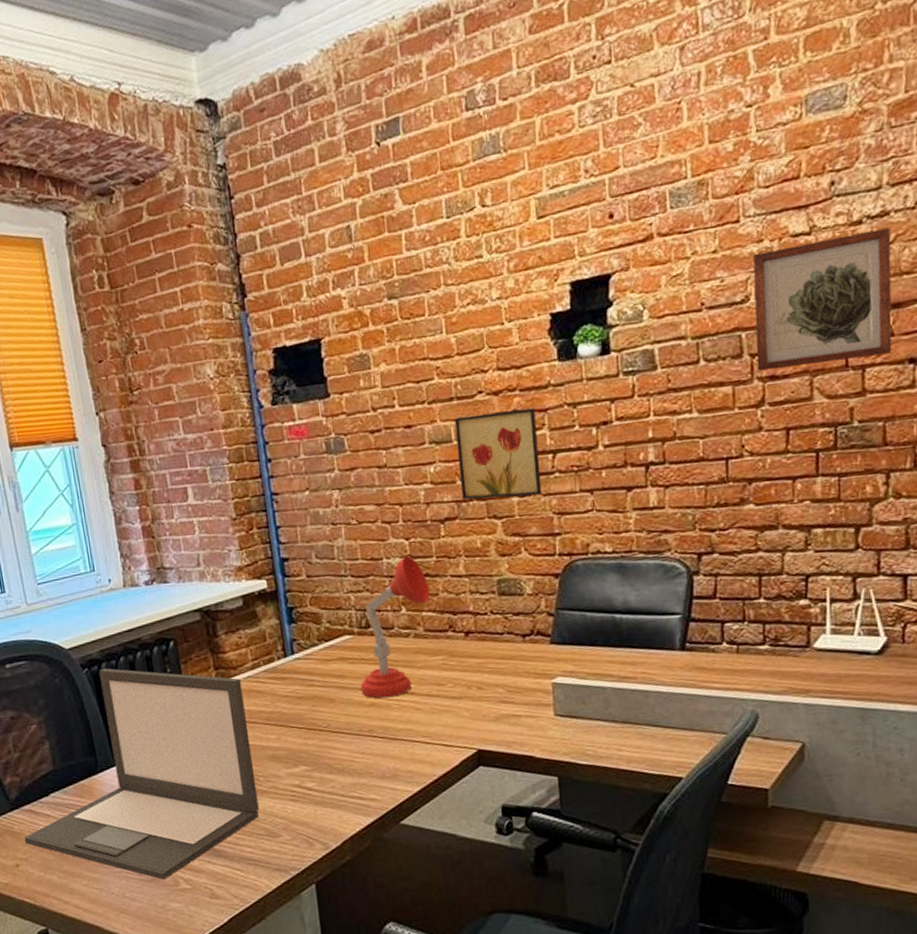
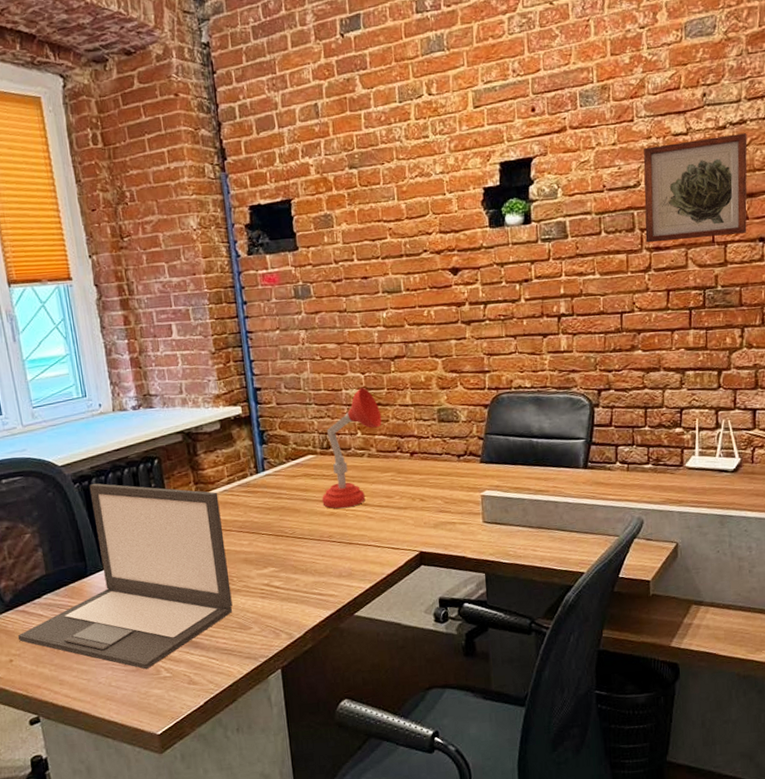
wall art: present [455,408,542,500] -> none [404,266,475,342]

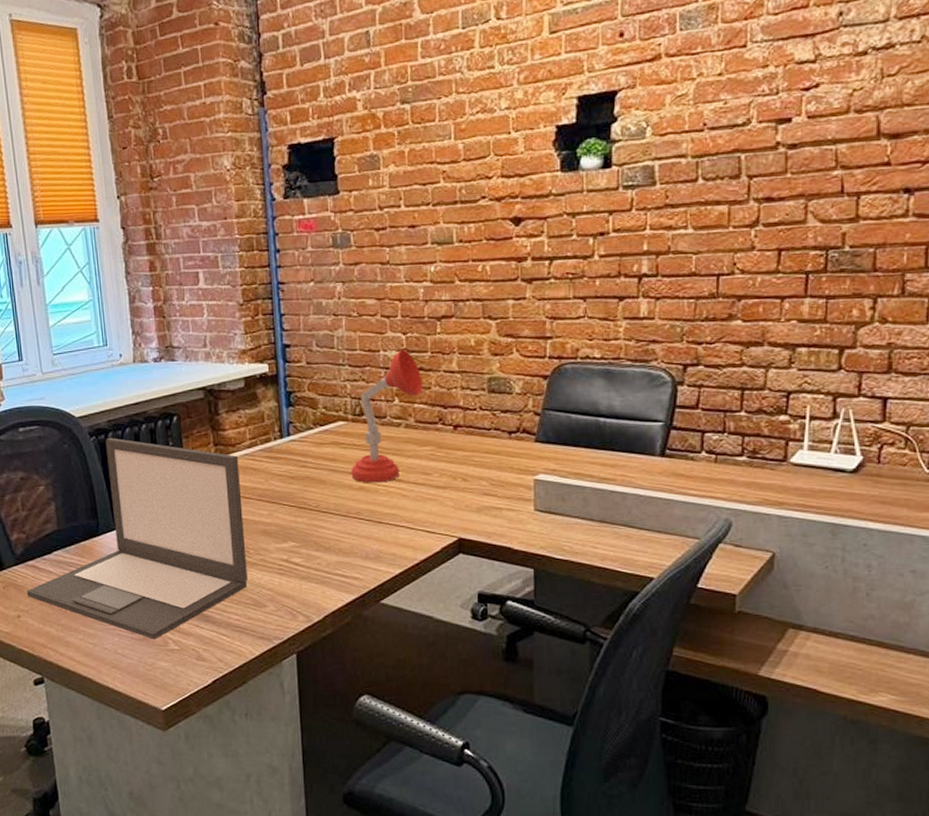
wall art: present [643,133,748,243] -> none [754,60,895,193]

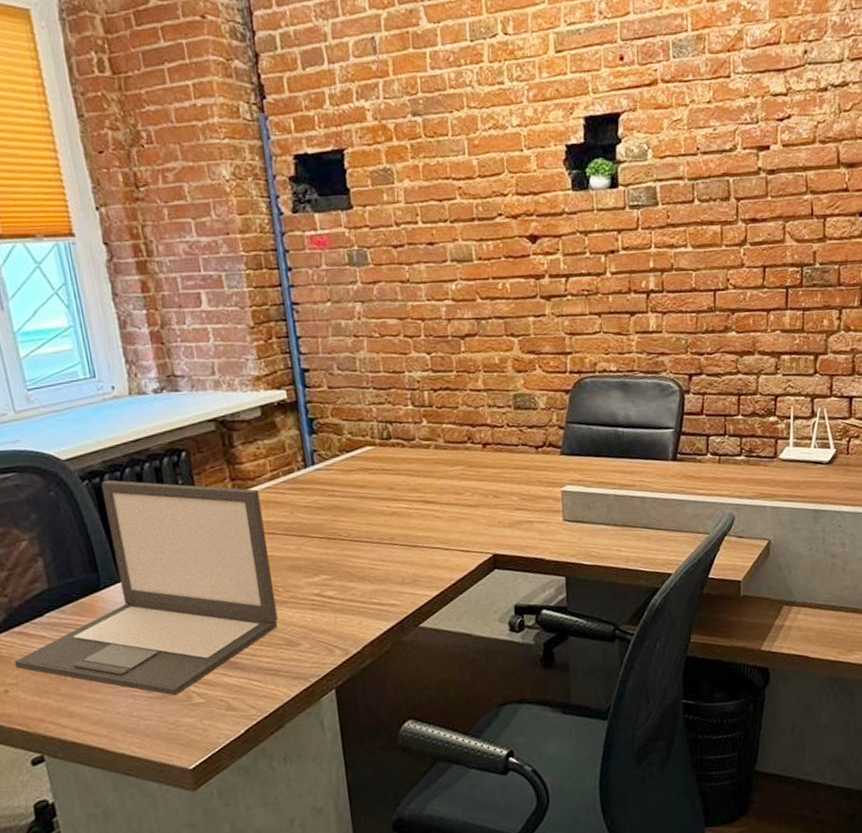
desk lamp: present [351,349,423,483] -> none [382,369,451,507]

